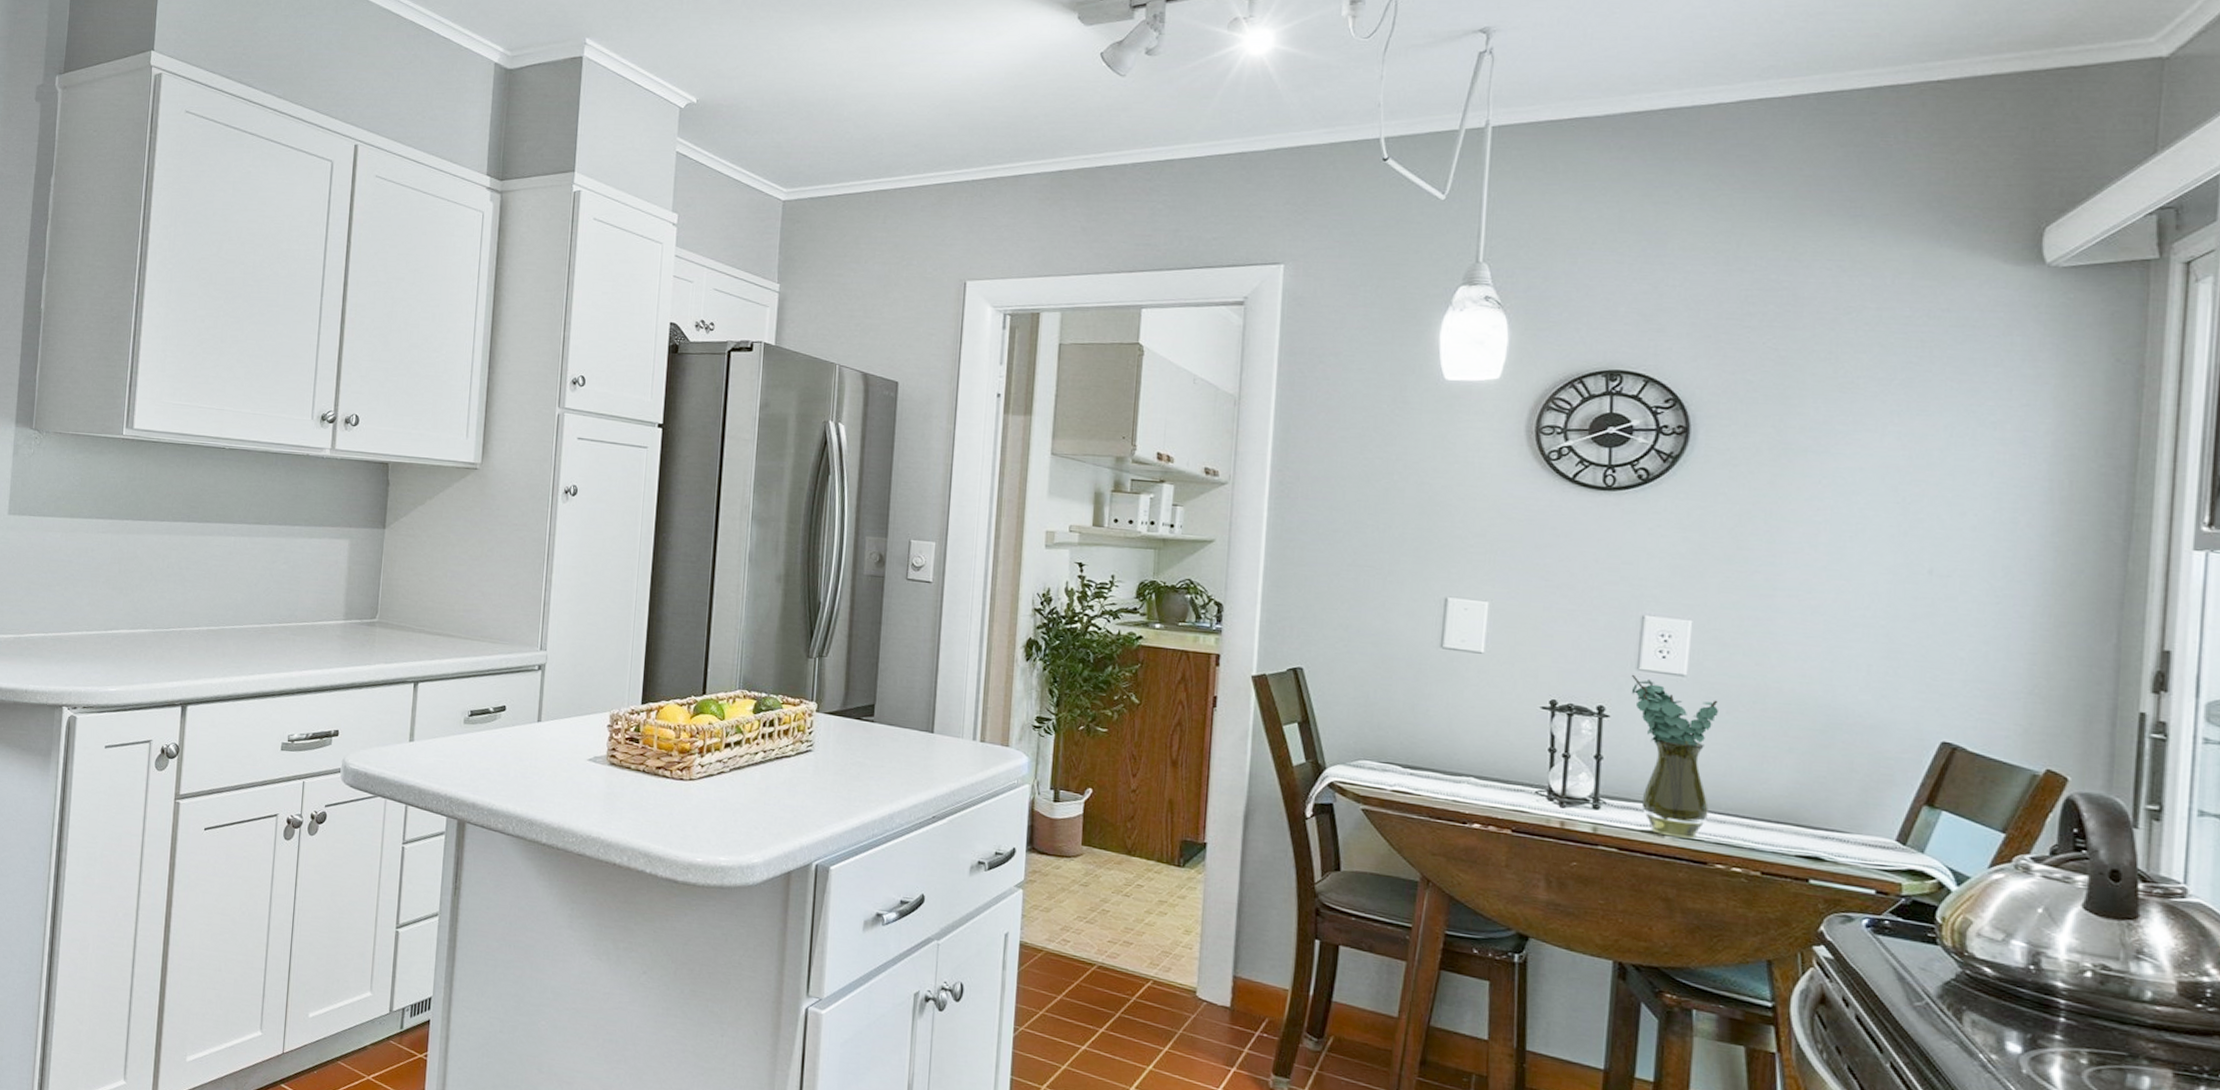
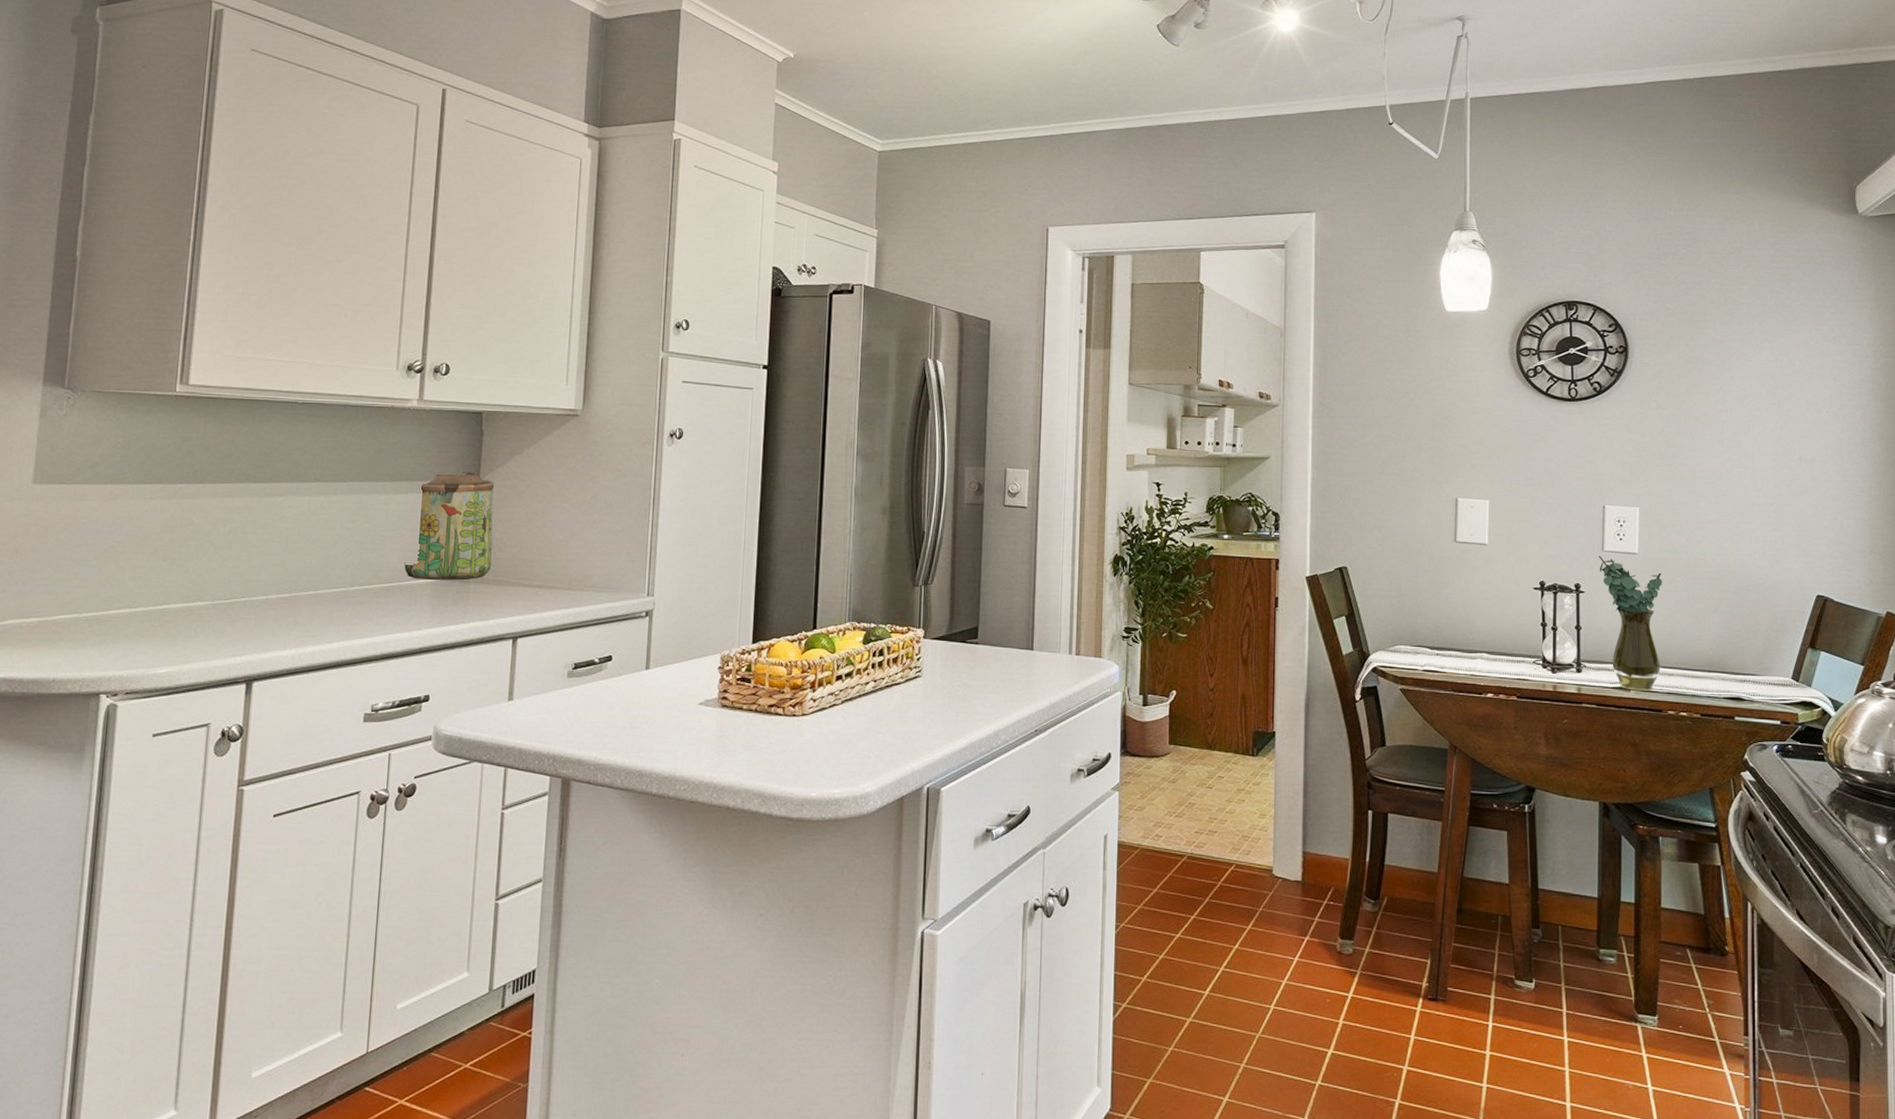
canister: none [317,519,398,624] -> present [404,472,494,581]

